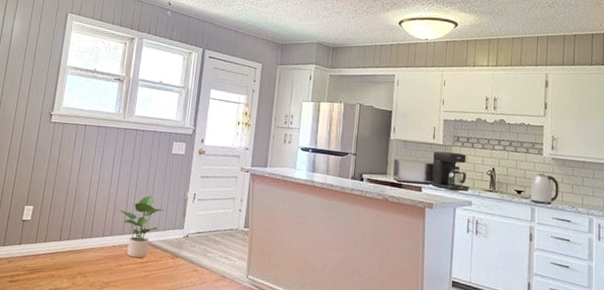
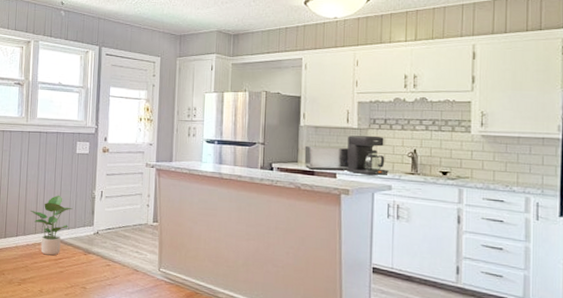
kettle: present [530,173,559,206] -> none [457,152,490,186]

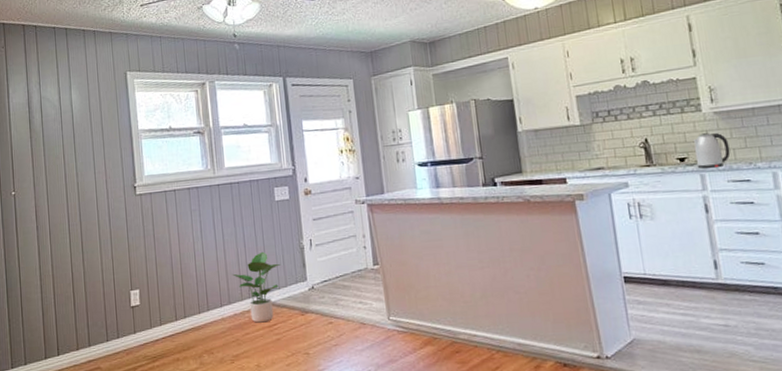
toaster: present [304,145,349,171] -> none [526,146,578,179]
coffee maker: present [347,135,389,176] -> none [572,129,622,175]
kettle: none [457,152,490,186] -> present [694,133,731,170]

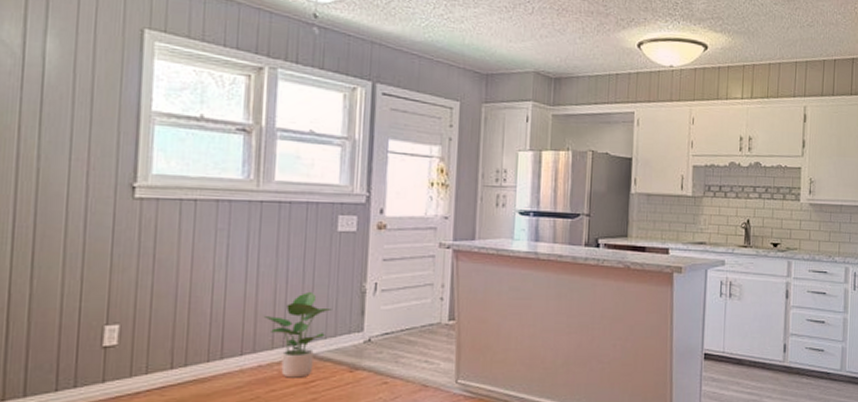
kettle: present [694,133,731,170] -> none [786,222,816,258]

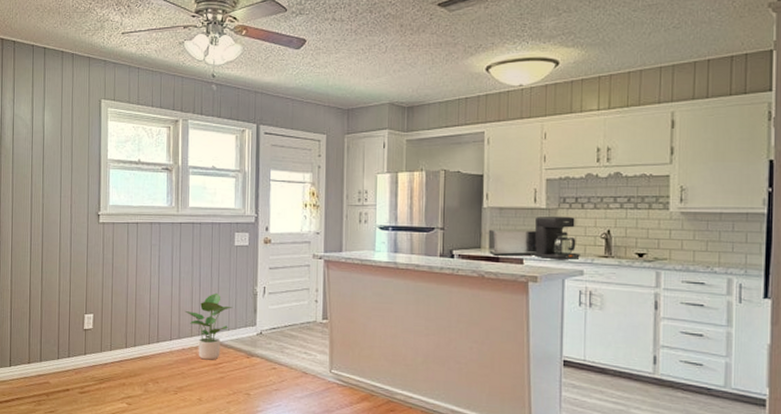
toaster: none [634,216,683,246] -> present [488,228,537,256]
coffee maker: none [680,204,722,250] -> present [535,215,580,260]

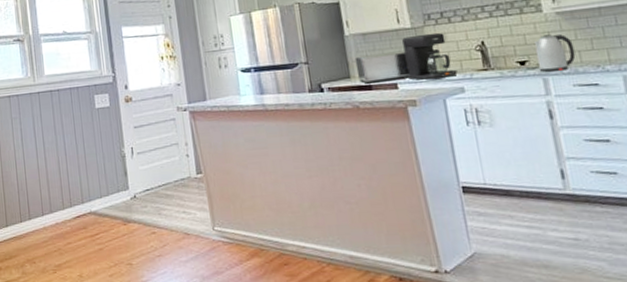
potted plant: present [184,292,232,360] -> none [53,159,102,233]
kettle: none [654,232,690,268] -> present [535,34,576,73]

